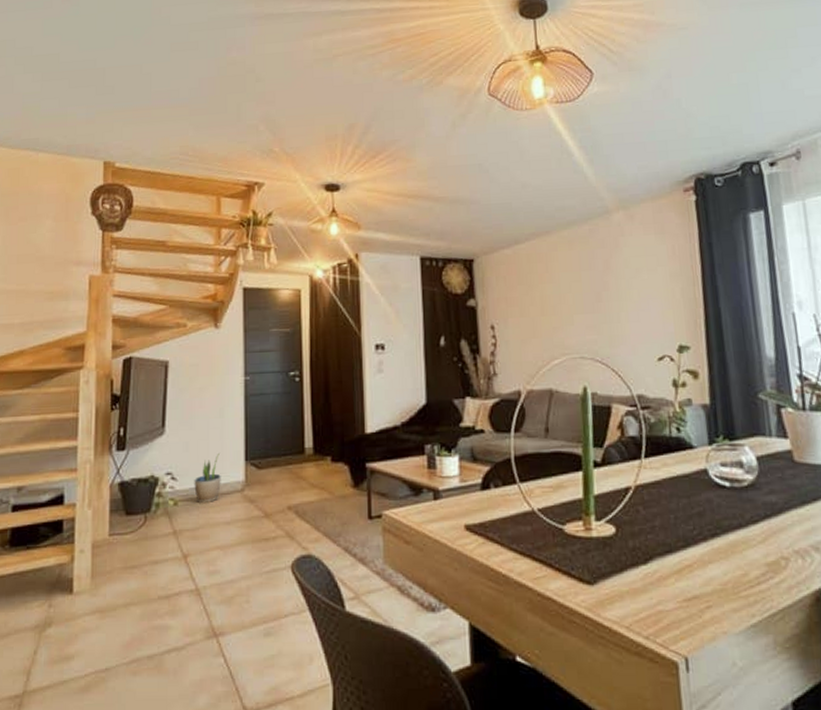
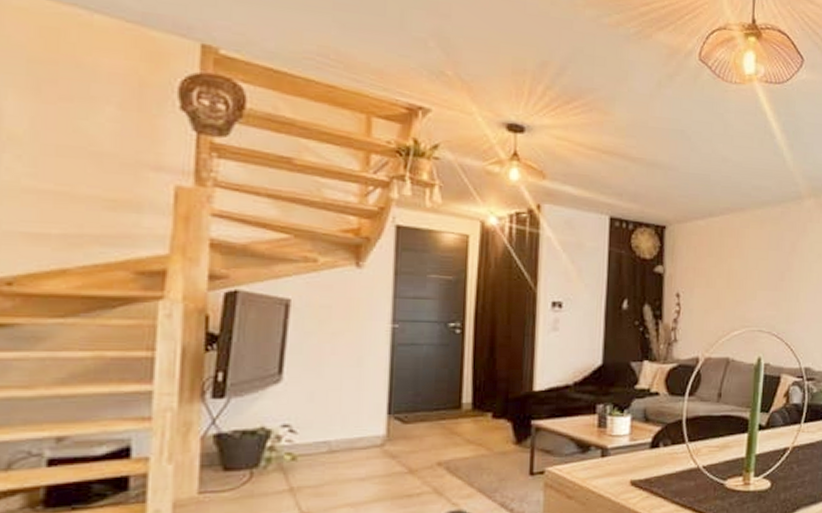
potted plant: present [194,452,221,504] -> none [319,404,356,459]

